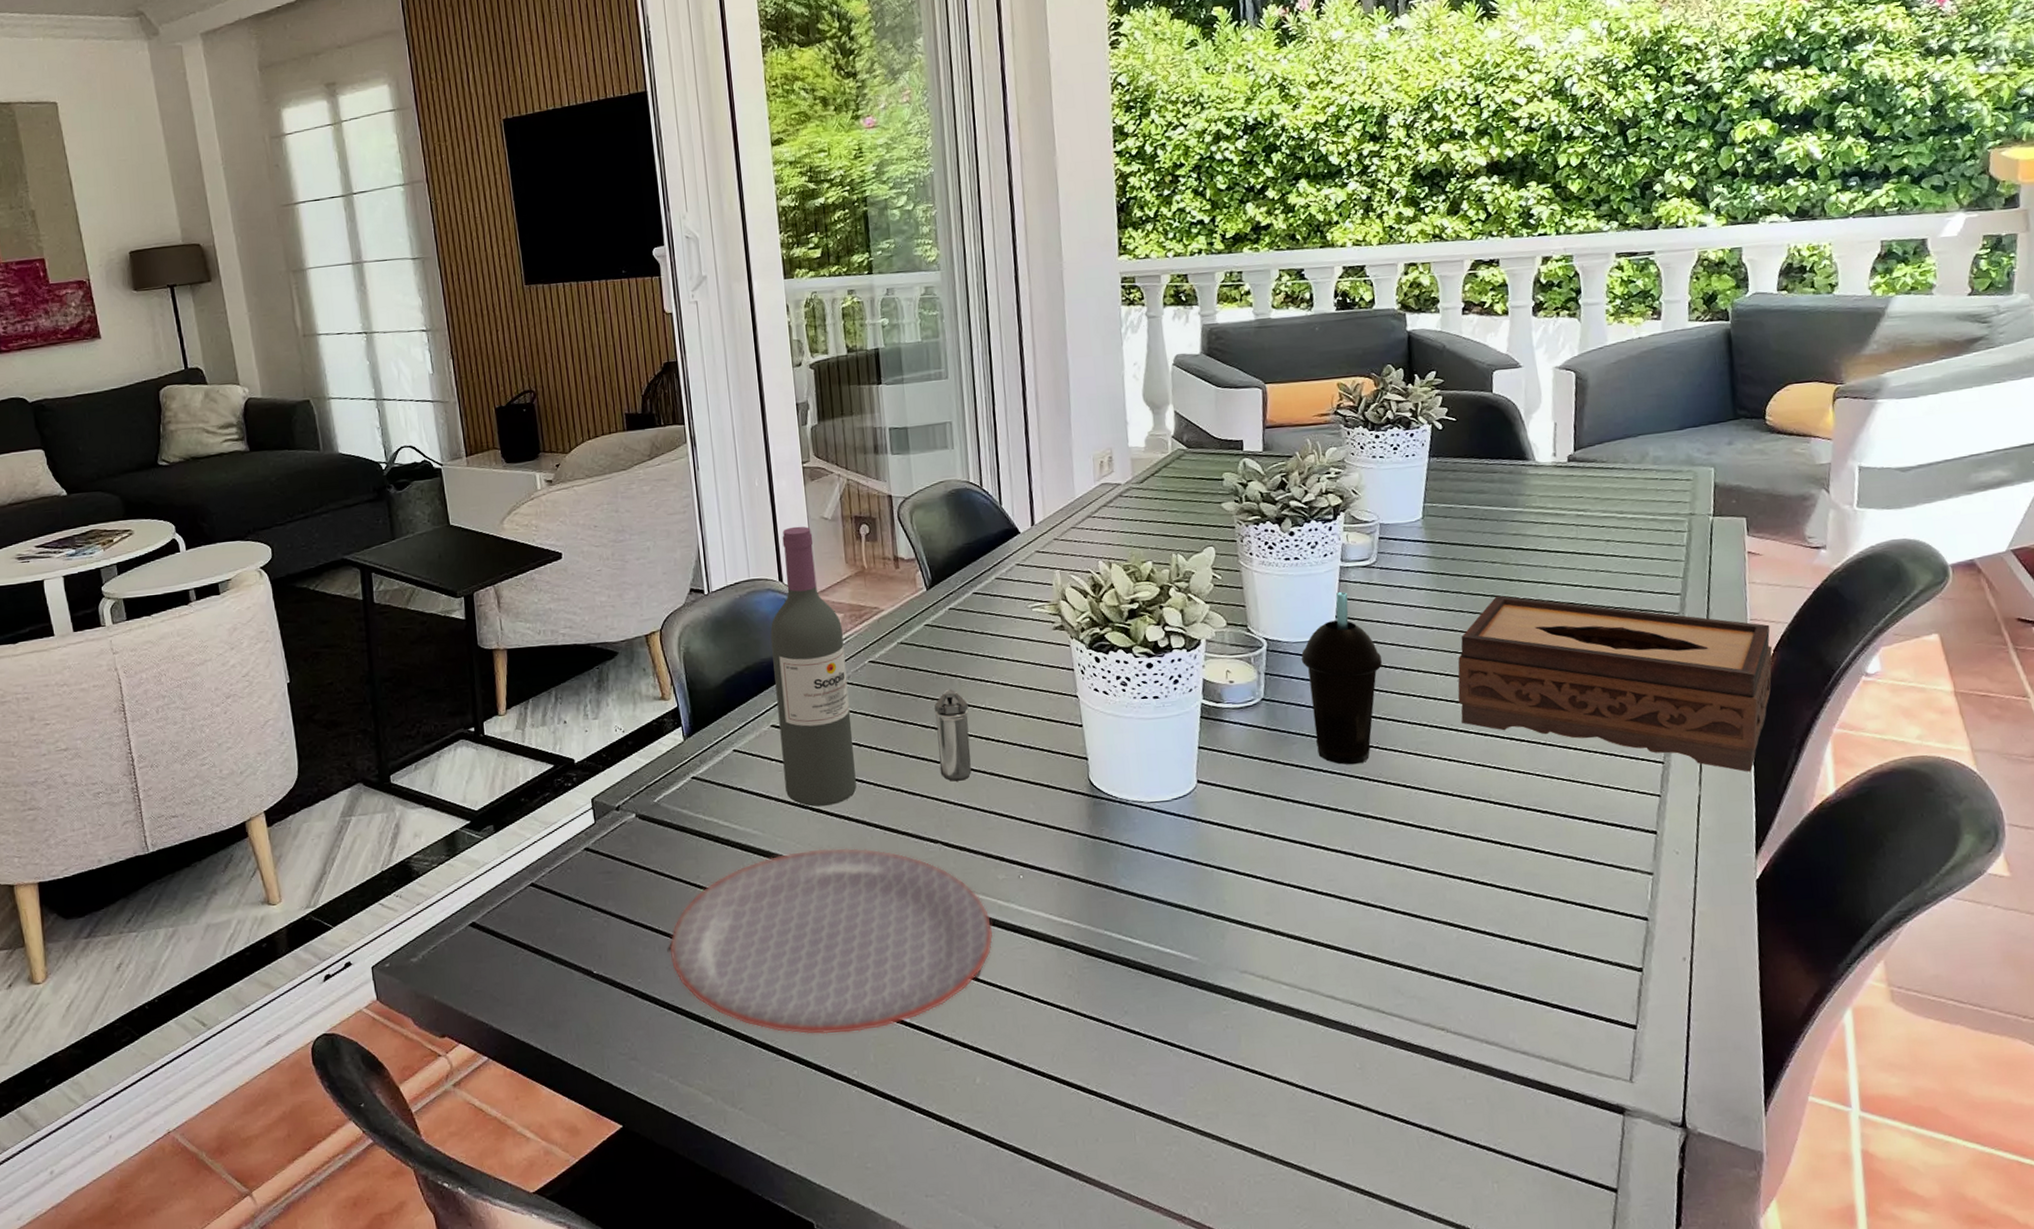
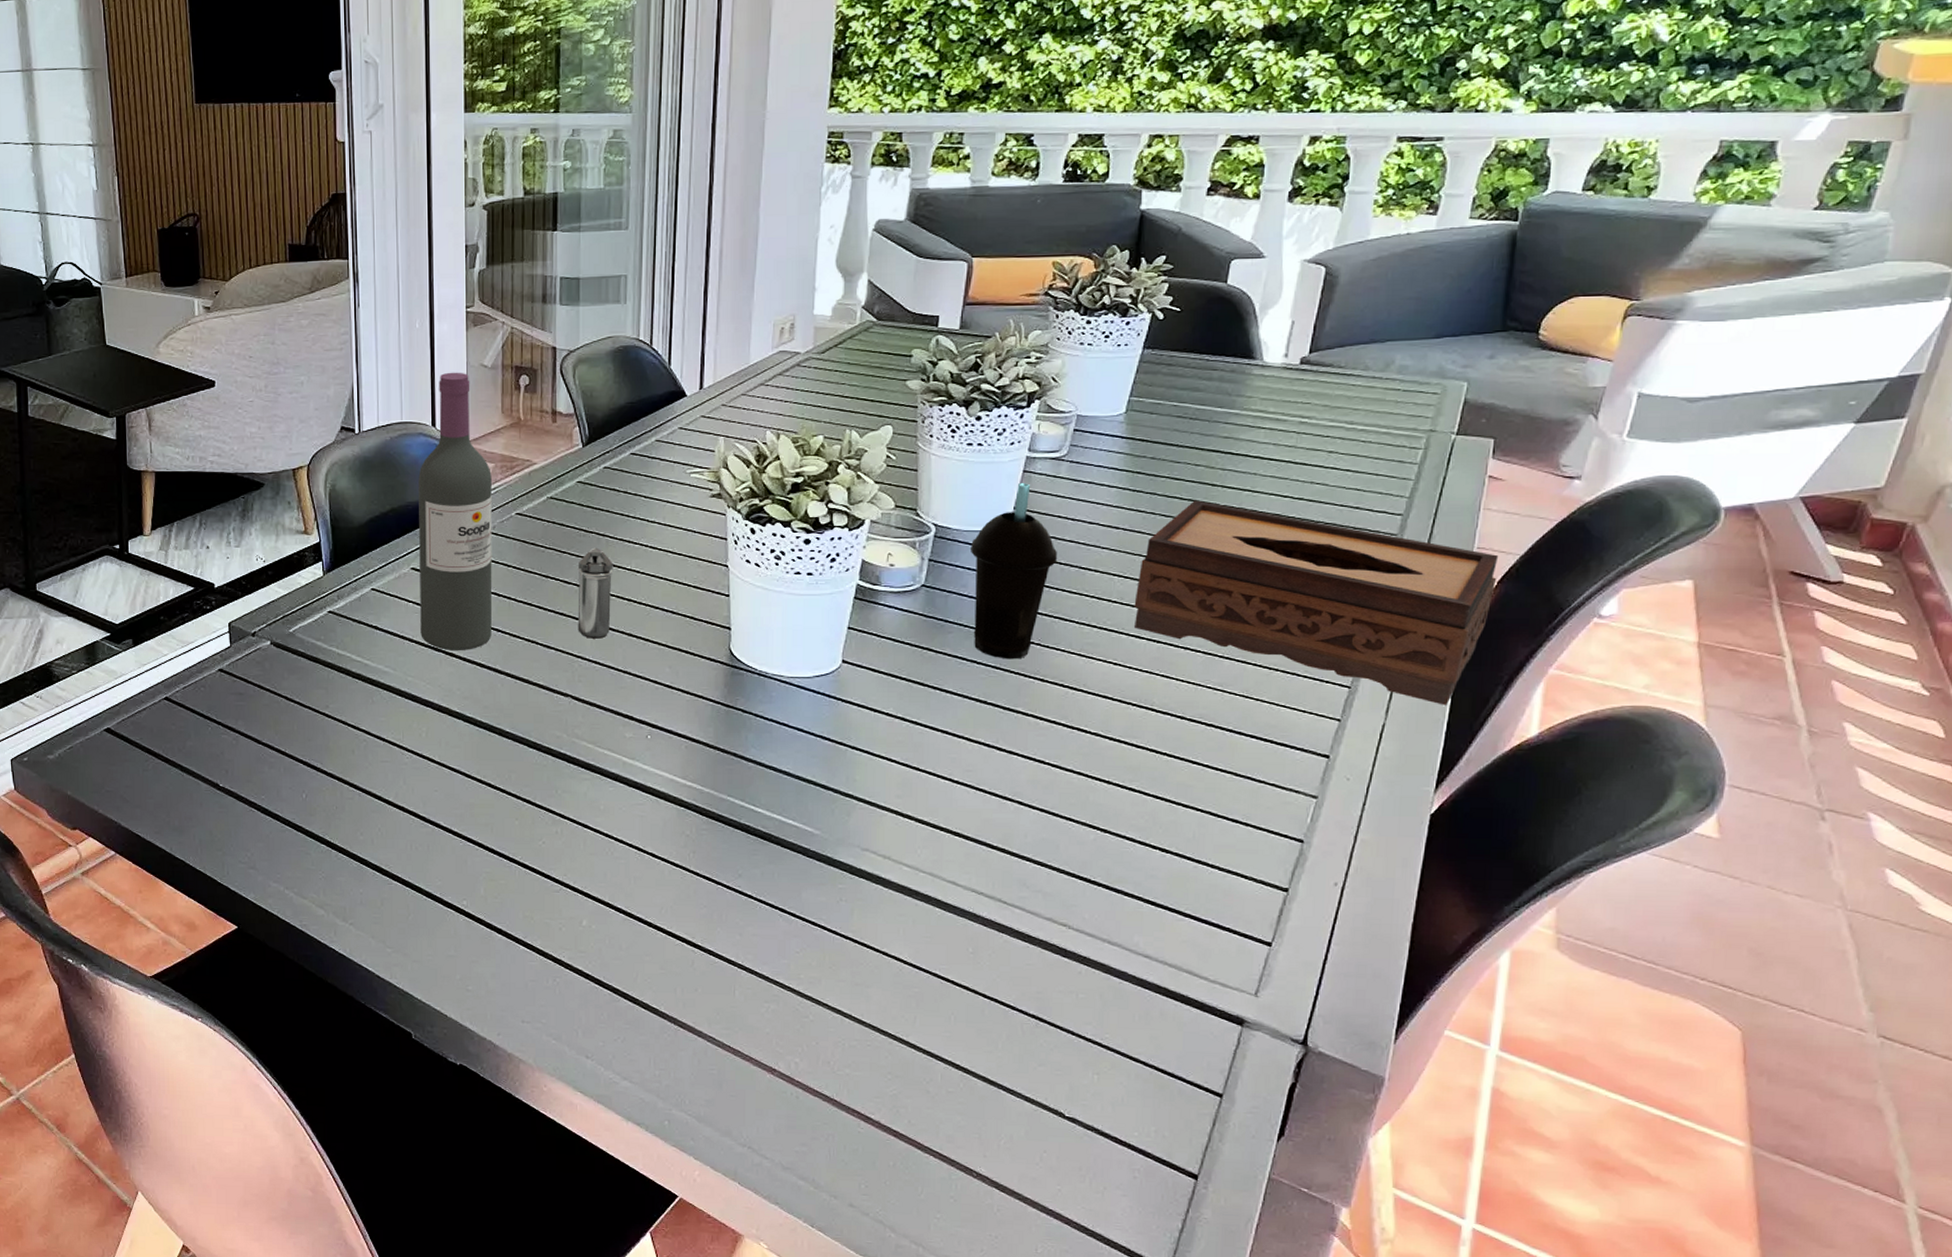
plate: present [669,848,994,1035] -> none [294,691,615,866]

